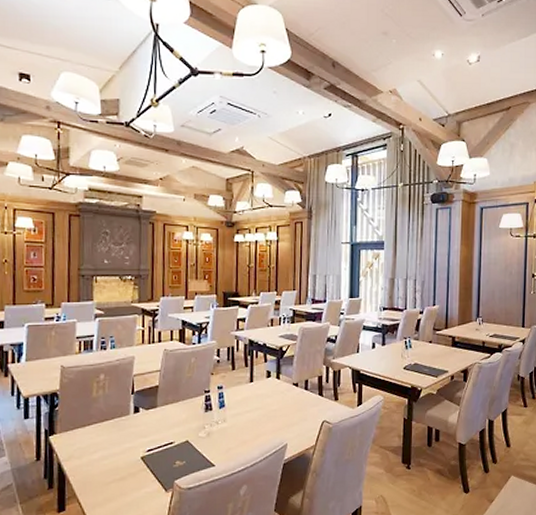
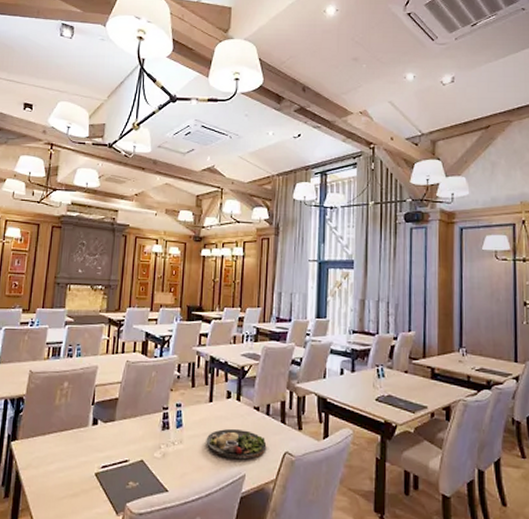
dinner plate: none [248,404,306,432] -> present [206,428,267,460]

